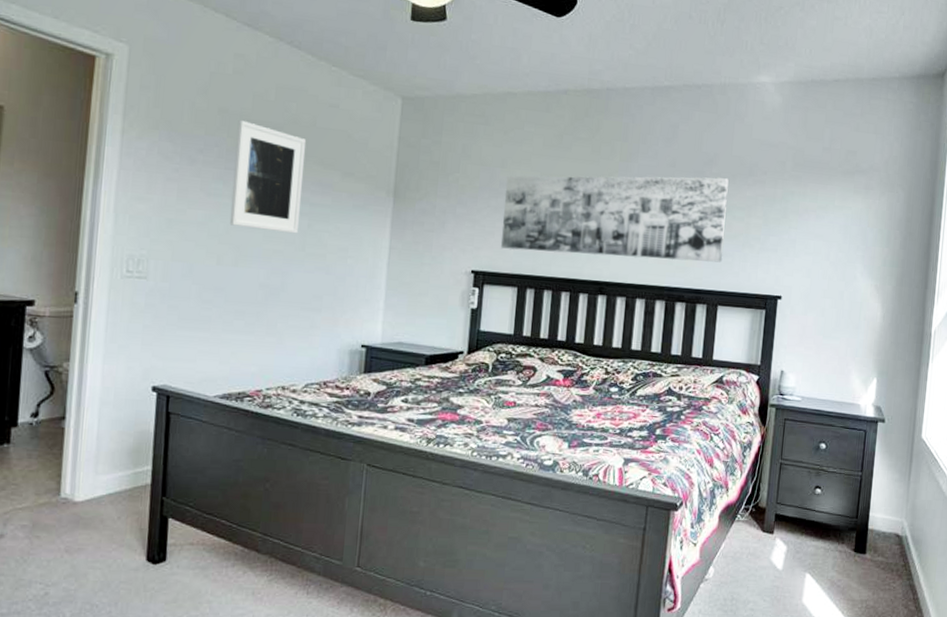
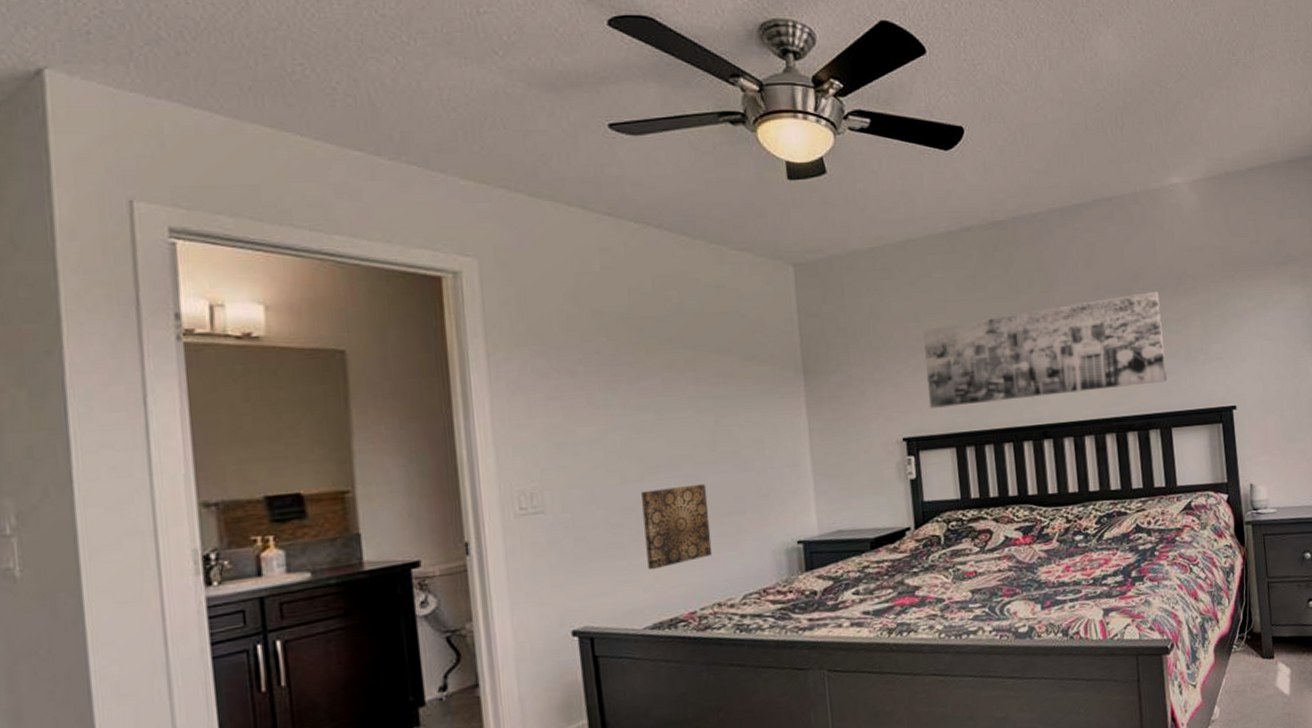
wall art: none [227,275,291,347] -> present [641,483,713,570]
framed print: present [229,119,307,234] -> none [616,319,705,437]

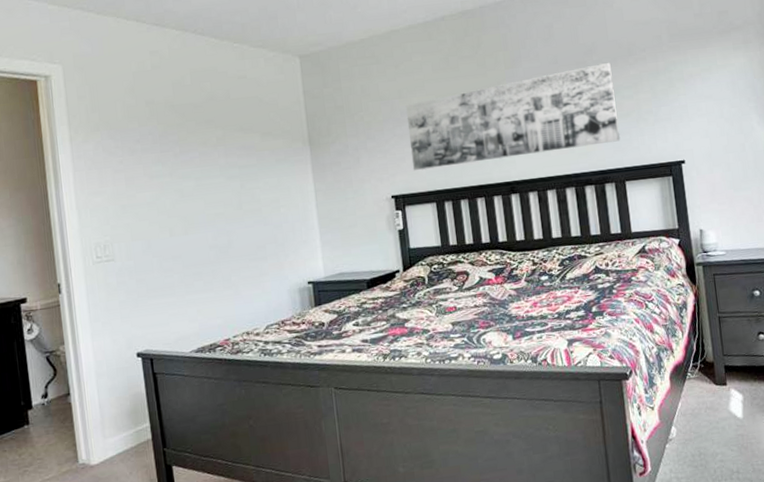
wall art: present [641,483,713,570] -> none [186,236,241,306]

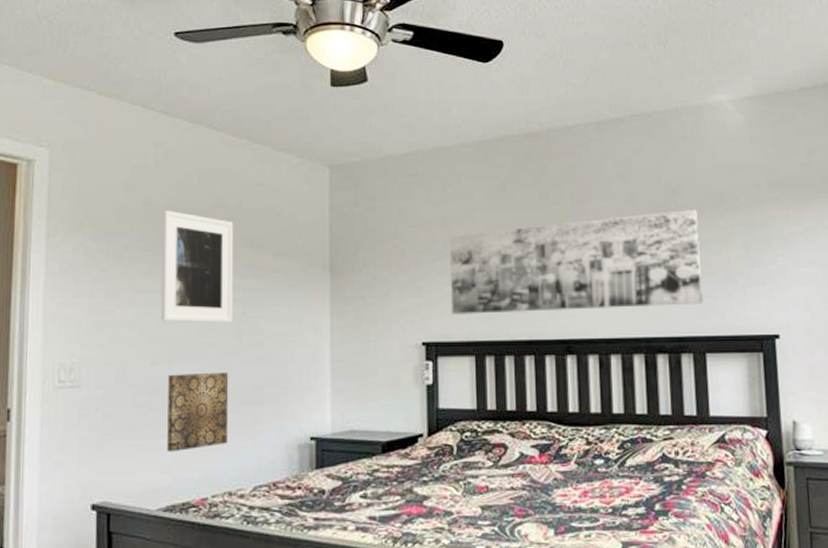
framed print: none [164,106,233,200] -> present [161,209,234,323]
wall art: none [186,236,241,306] -> present [167,372,229,453]

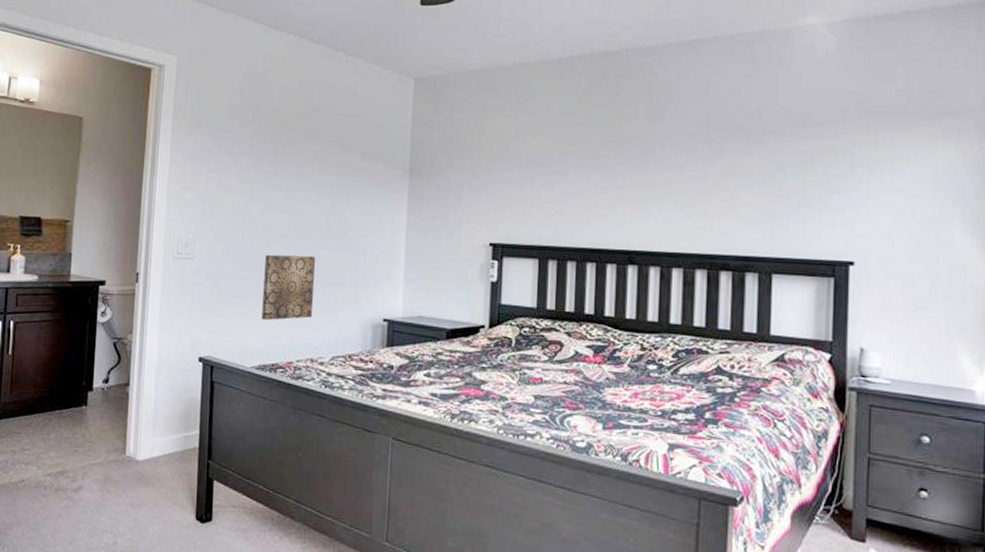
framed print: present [161,209,234,323] -> none [261,112,327,214]
wall art: present [449,209,704,316] -> none [518,131,776,226]

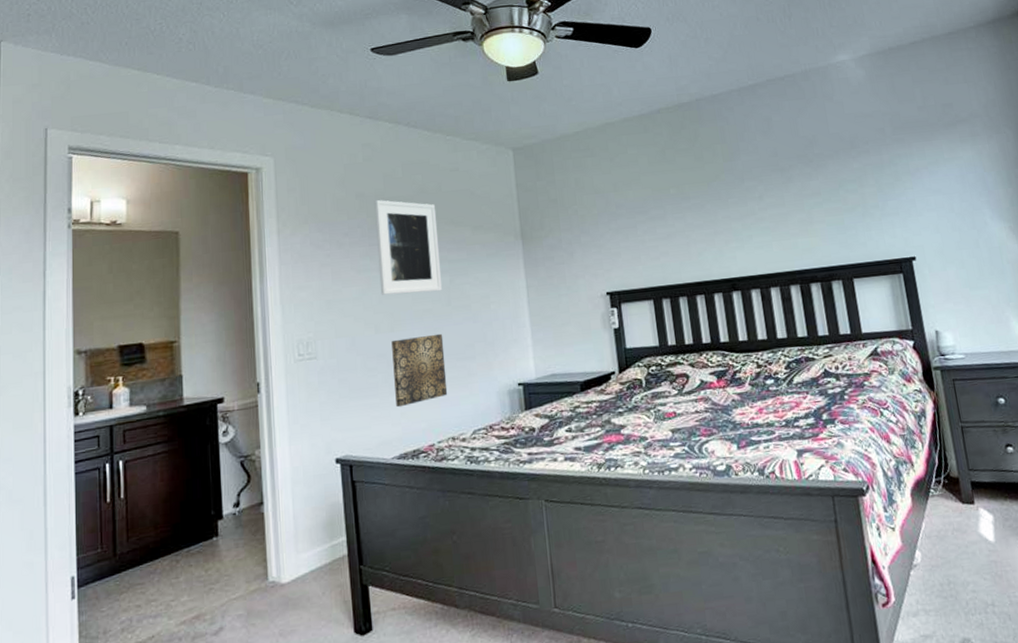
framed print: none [261,112,327,214] -> present [374,199,442,295]

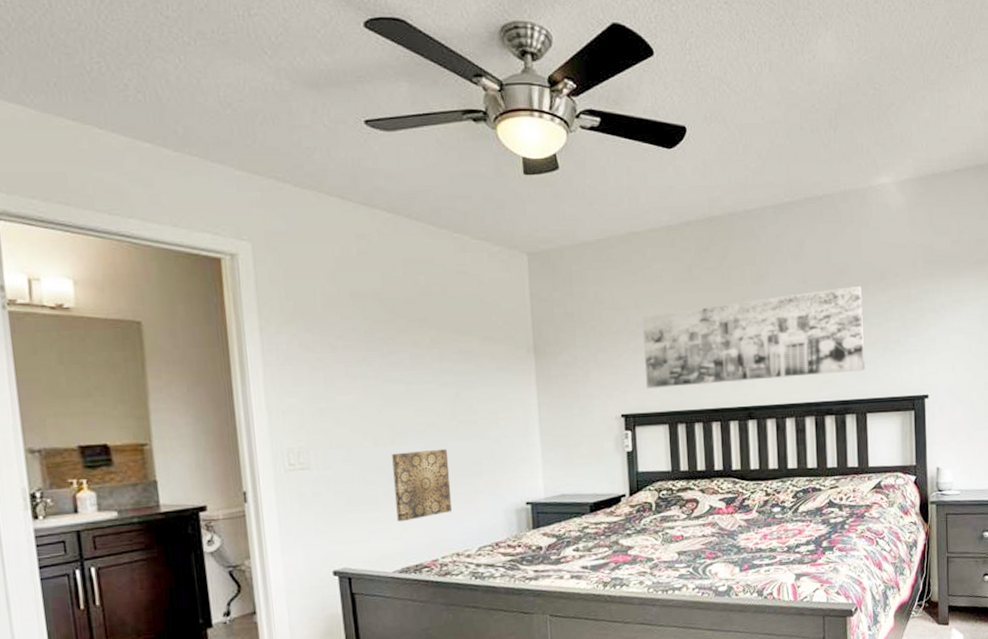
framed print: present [374,199,442,295] -> none [371,300,447,405]
wall art: none [620,155,846,266] -> present [642,285,866,389]

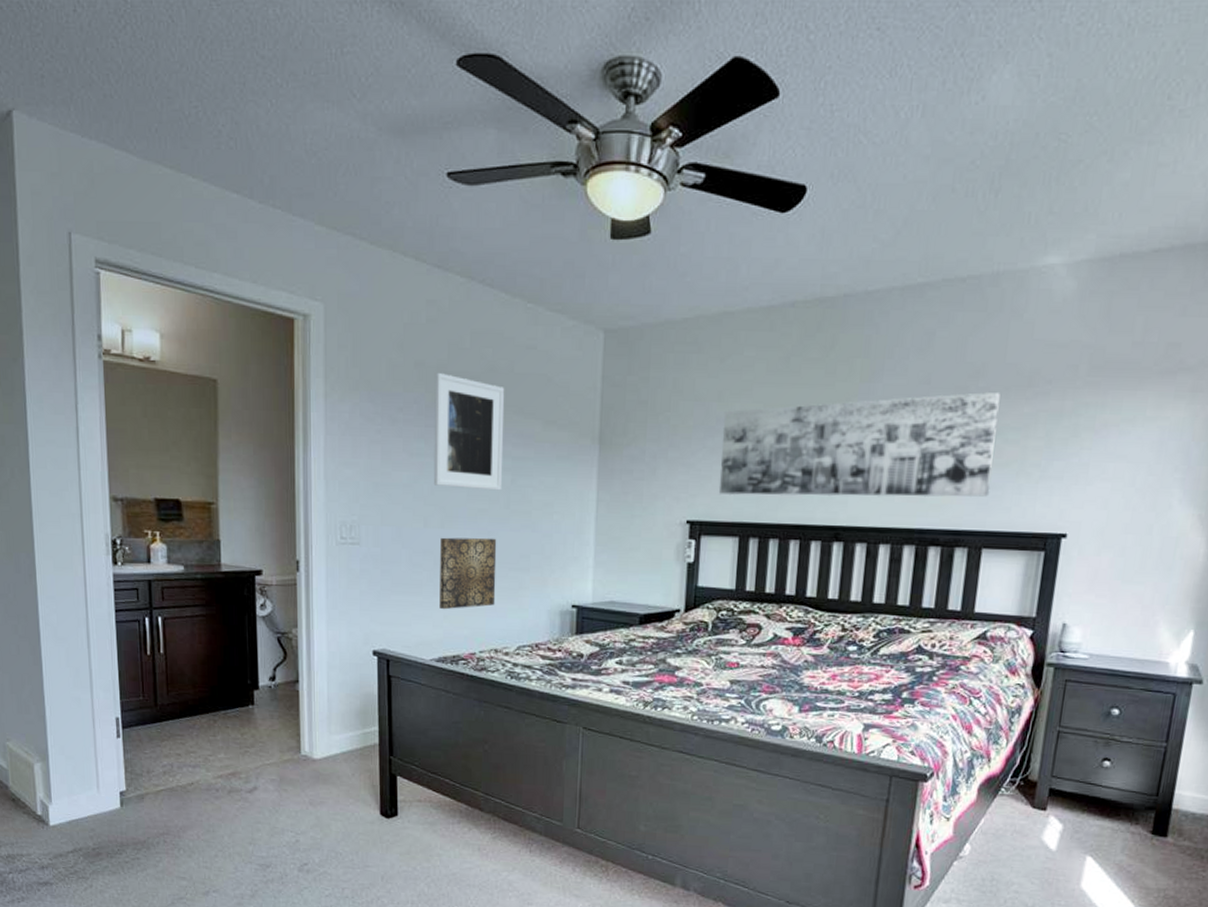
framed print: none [371,300,447,405] -> present [433,372,505,491]

